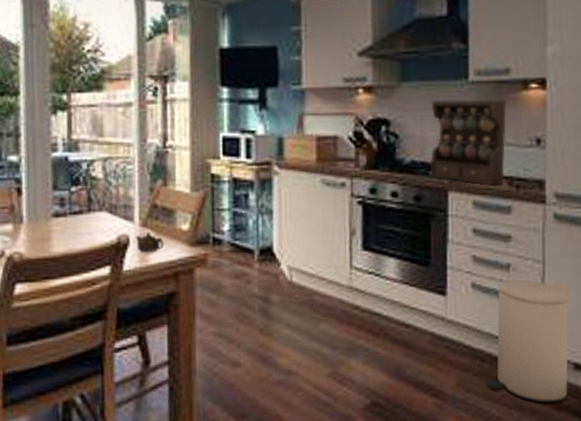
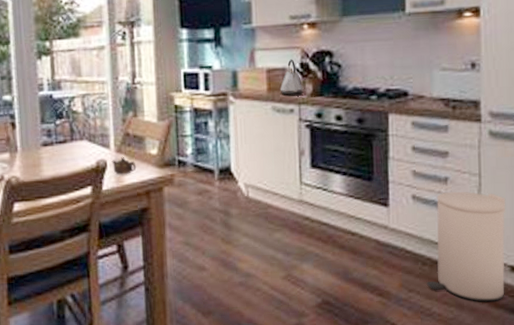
kettle: none [330,126,358,170] -> present [279,59,305,98]
spice rack: present [429,99,507,186] -> none [371,28,442,108]

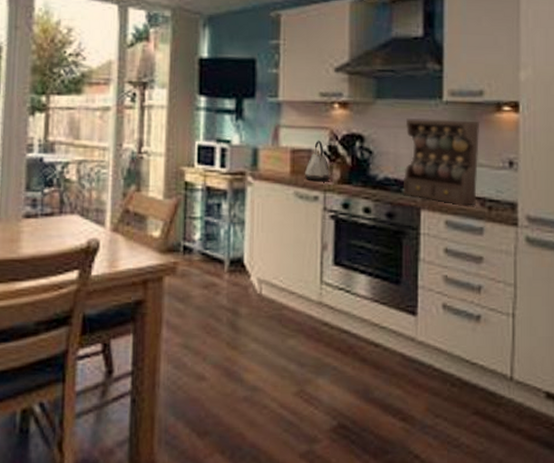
teapot: present [111,156,137,175] -> none [105,237,134,258]
spice rack: none [371,28,442,108] -> present [402,118,480,206]
pedal bin: present [426,191,506,302] -> none [454,302,542,433]

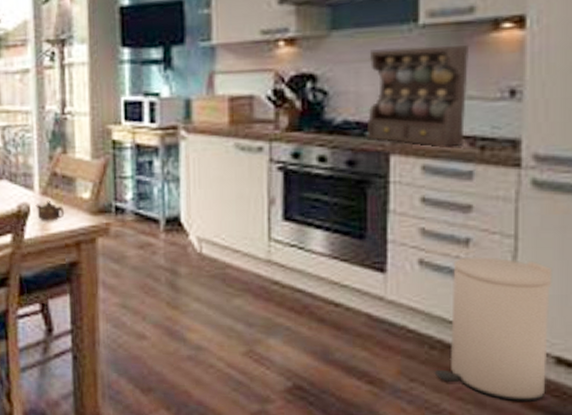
teapot: none [105,237,134,258] -> present [35,200,65,221]
kettle: present [304,140,332,183] -> none [245,84,278,132]
pedal bin: none [454,302,542,433] -> present [434,257,553,401]

